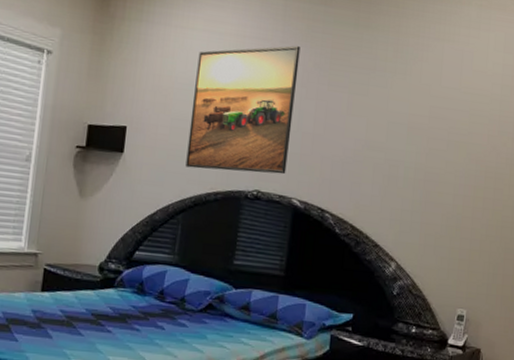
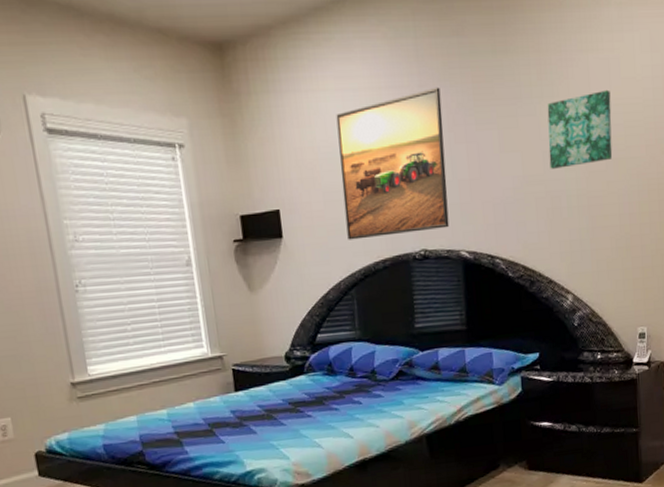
wall art: none [392,77,461,142] -> present [547,89,613,169]

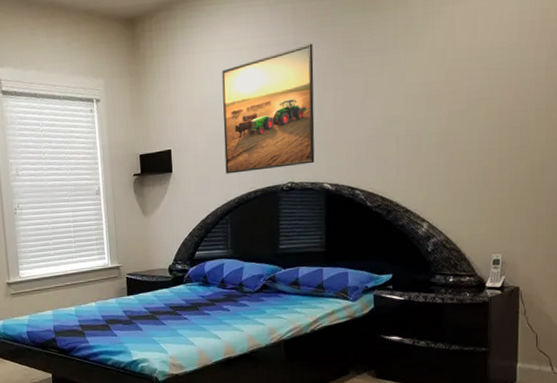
wall art: present [547,89,613,169] -> none [411,37,475,110]

